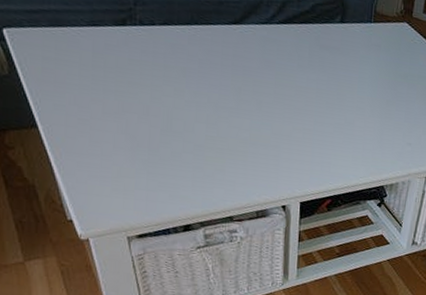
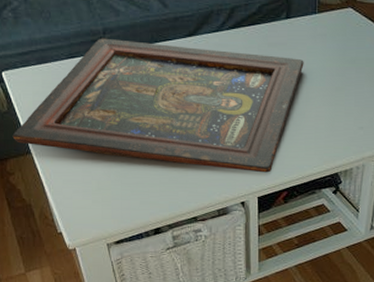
religious icon: none [13,9,356,179] -> present [12,38,304,173]

